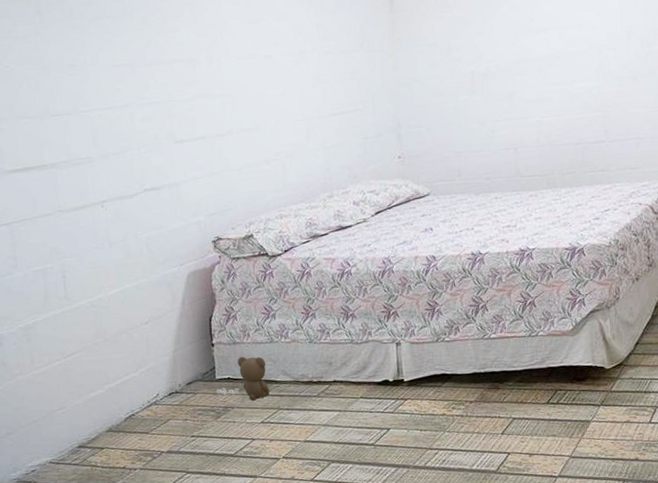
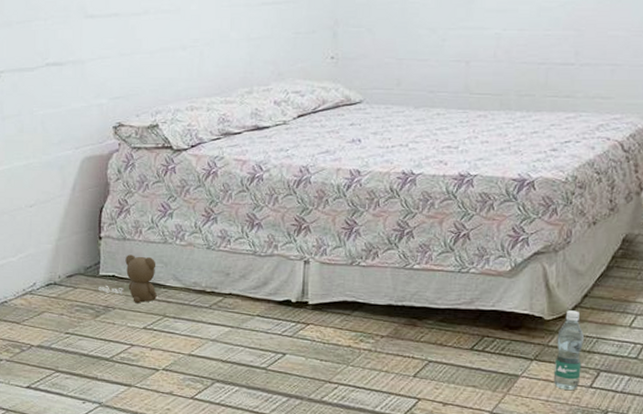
bottle: none [617,357,641,428] -> present [553,310,584,391]

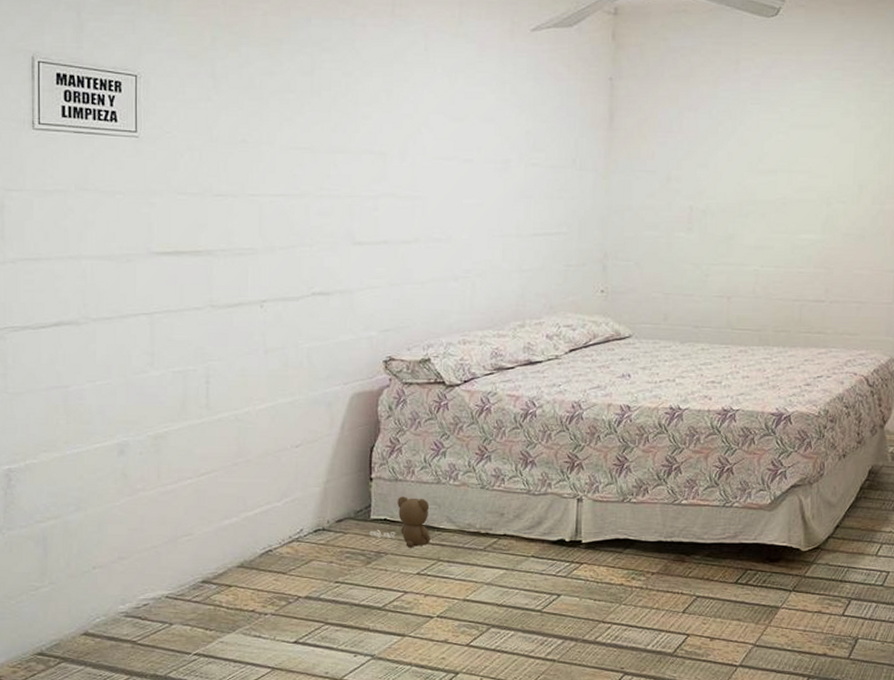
bottle: present [553,310,584,391] -> none [810,541,836,620]

